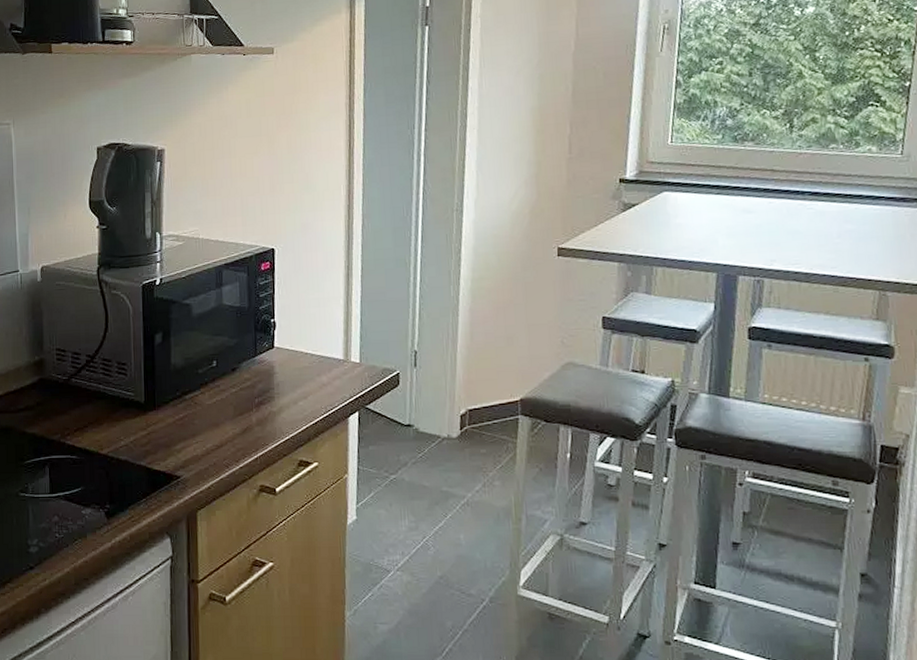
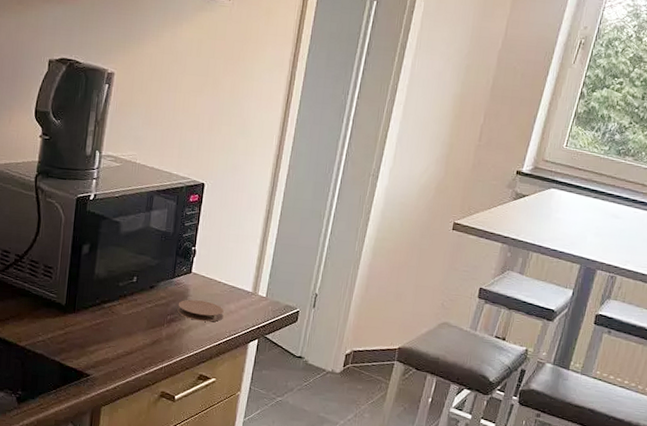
coaster: none [264,376,316,400] -> present [177,299,224,322]

